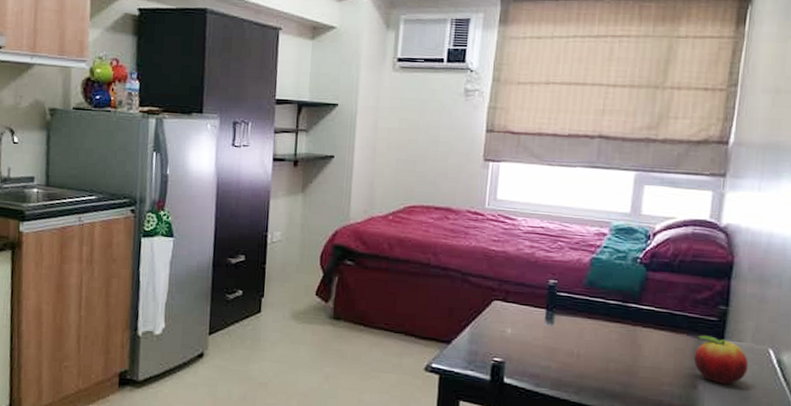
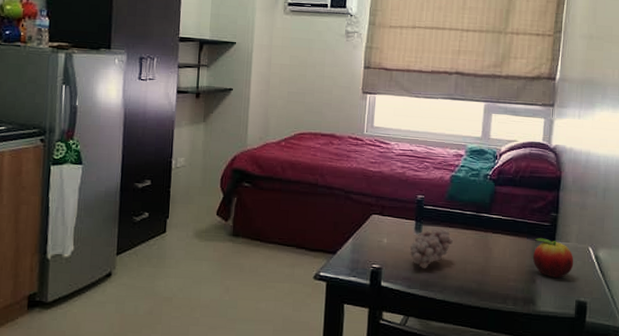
fruit: none [538,318,593,366] -> present [409,228,454,269]

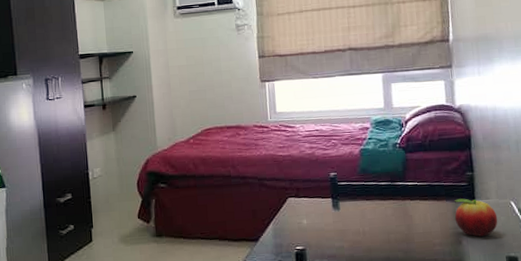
fruit: present [409,228,454,269] -> none [330,202,373,245]

